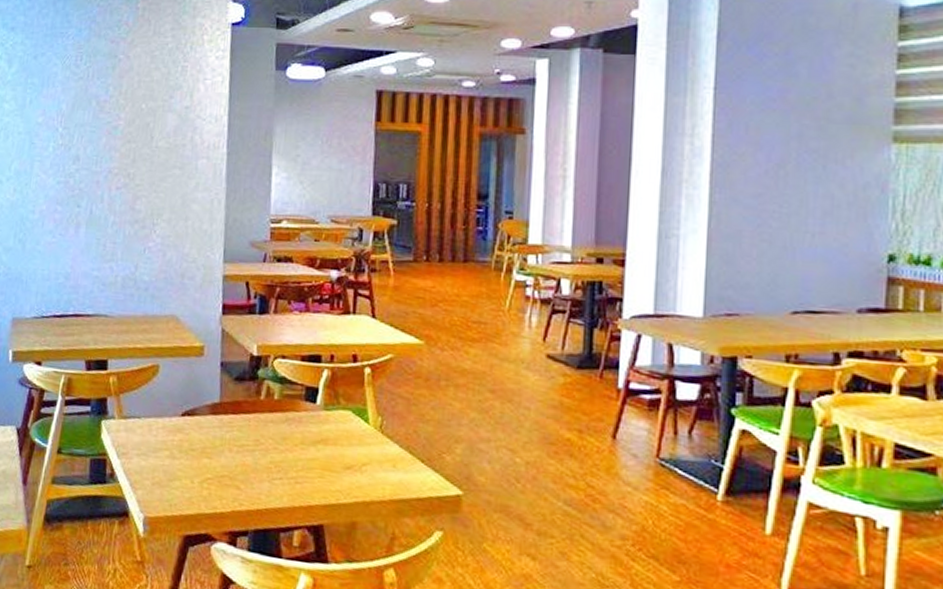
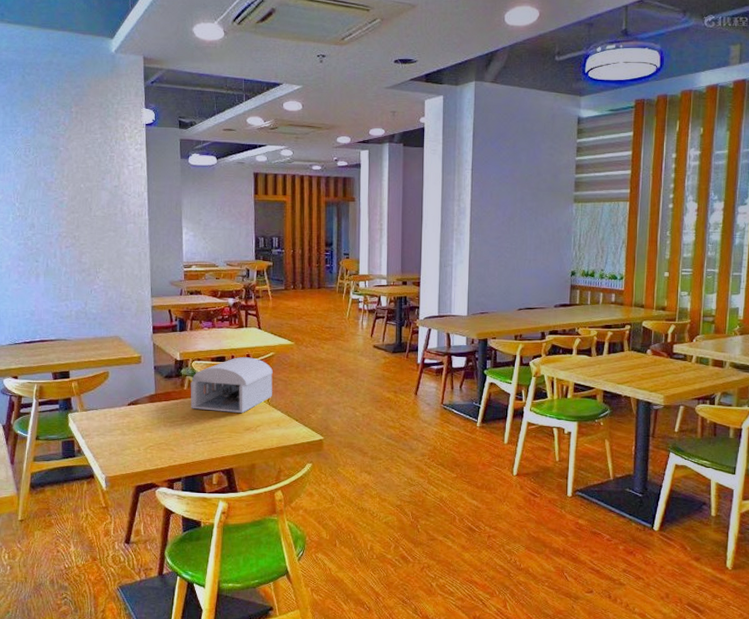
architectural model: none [268,357,390,442] -> present [190,357,273,413]

